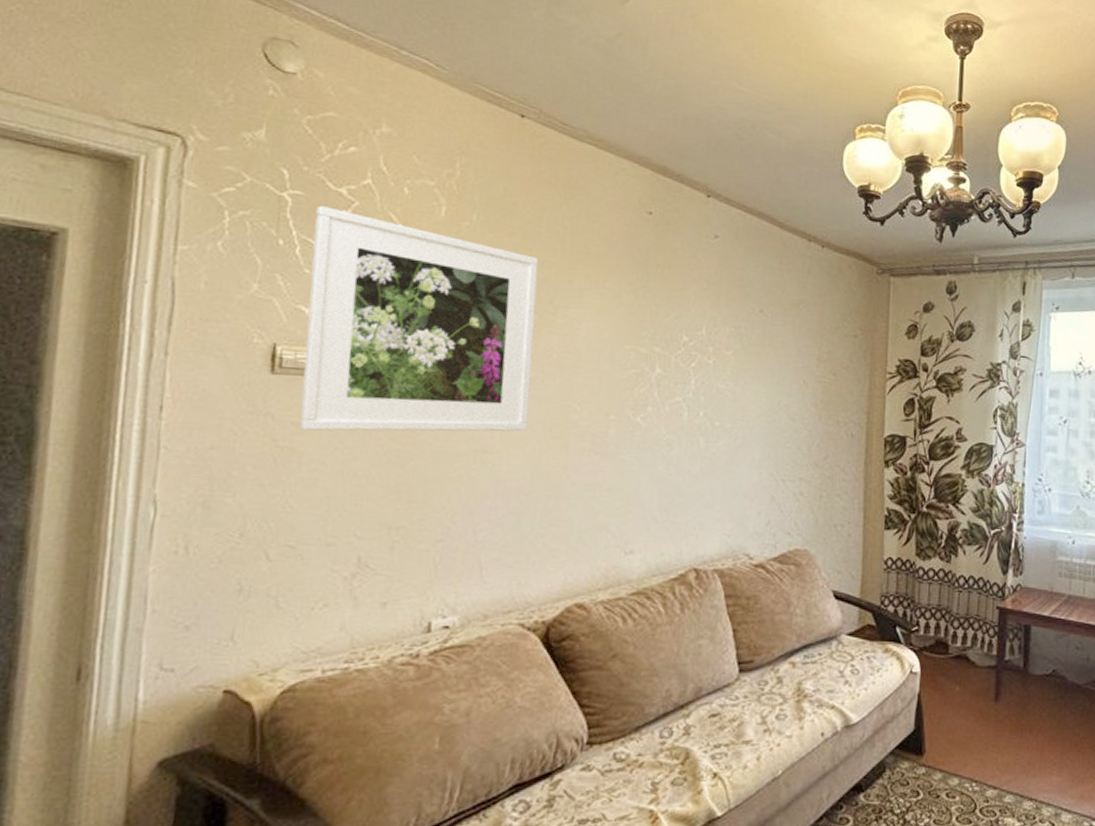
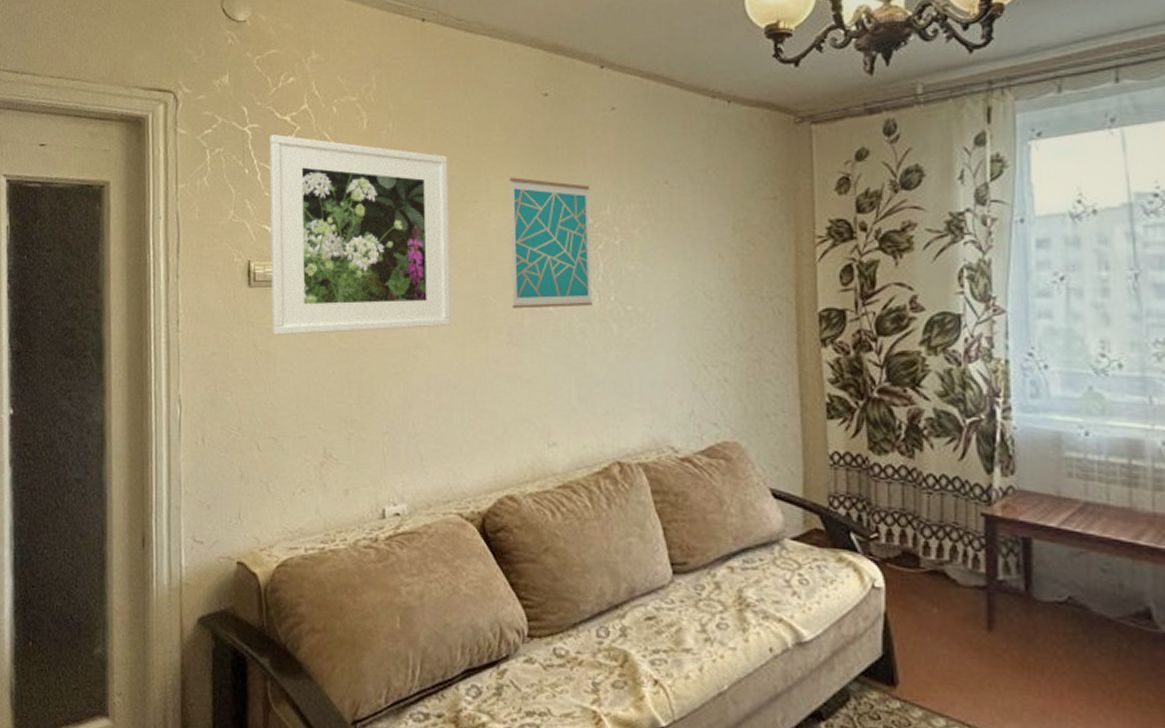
wall art: none [597,288,687,420] -> present [509,177,593,309]

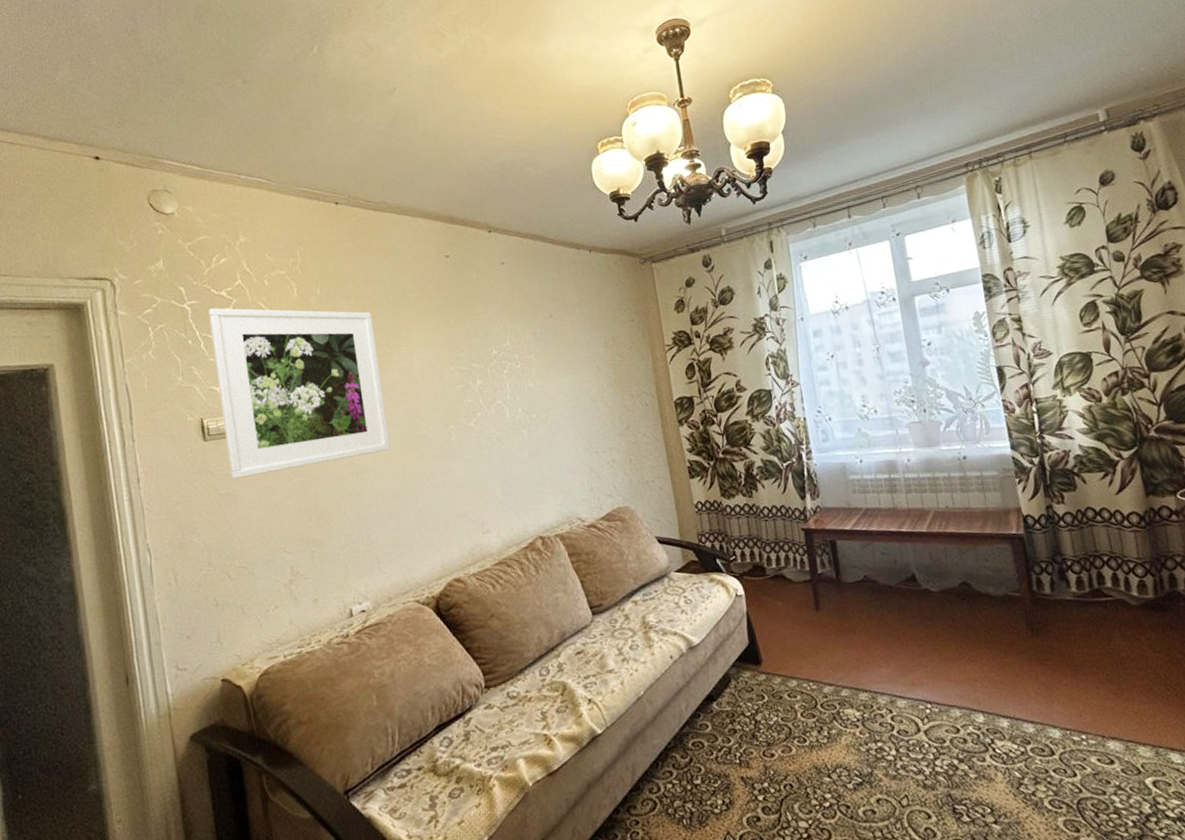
wall art: present [509,177,593,309] -> none [425,324,505,429]

